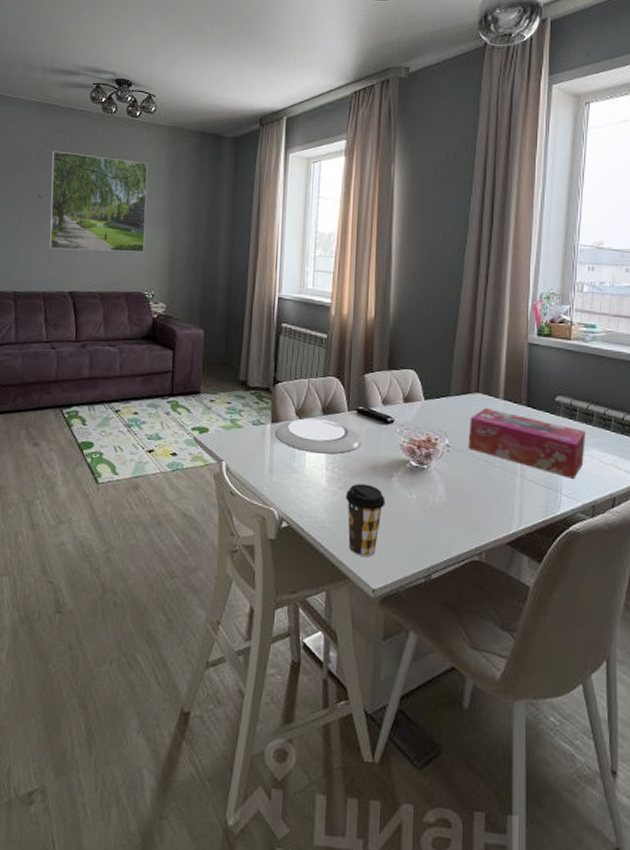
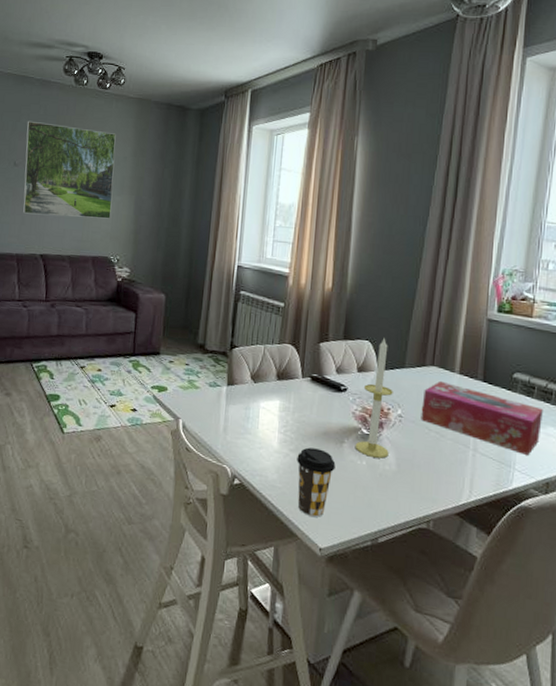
plate: present [275,418,362,454] -> none [230,382,315,418]
candle: none [404,365,440,491] -> present [355,337,393,458]

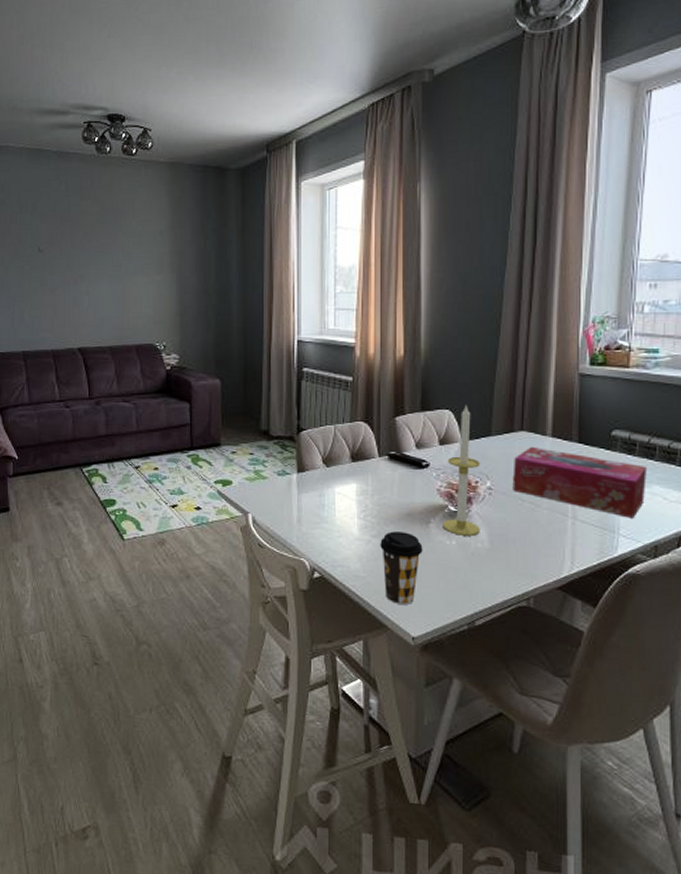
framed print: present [23,120,116,219] -> none [47,199,152,305]

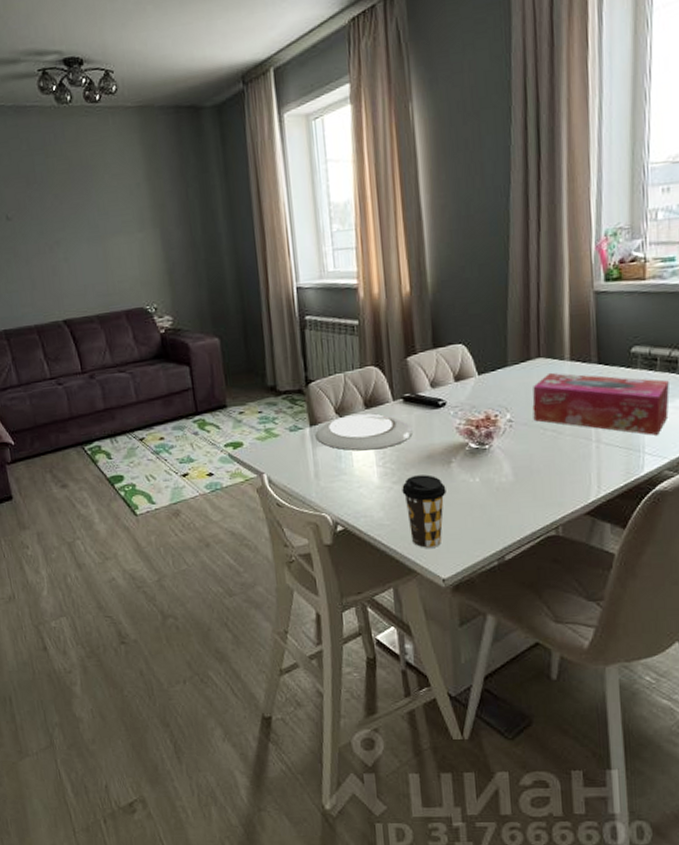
plate: none [301,466,395,502] -> present [315,413,413,451]
candle: present [442,404,480,536] -> none [464,336,503,472]

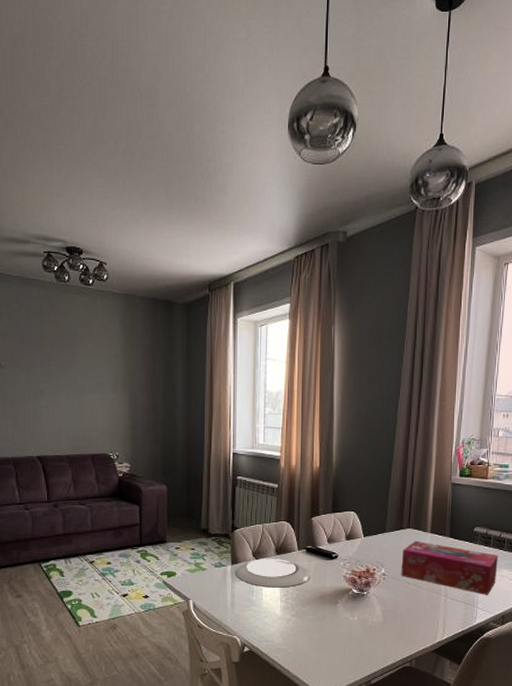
coffee cup: present [402,474,446,549] -> none [298,611,332,671]

